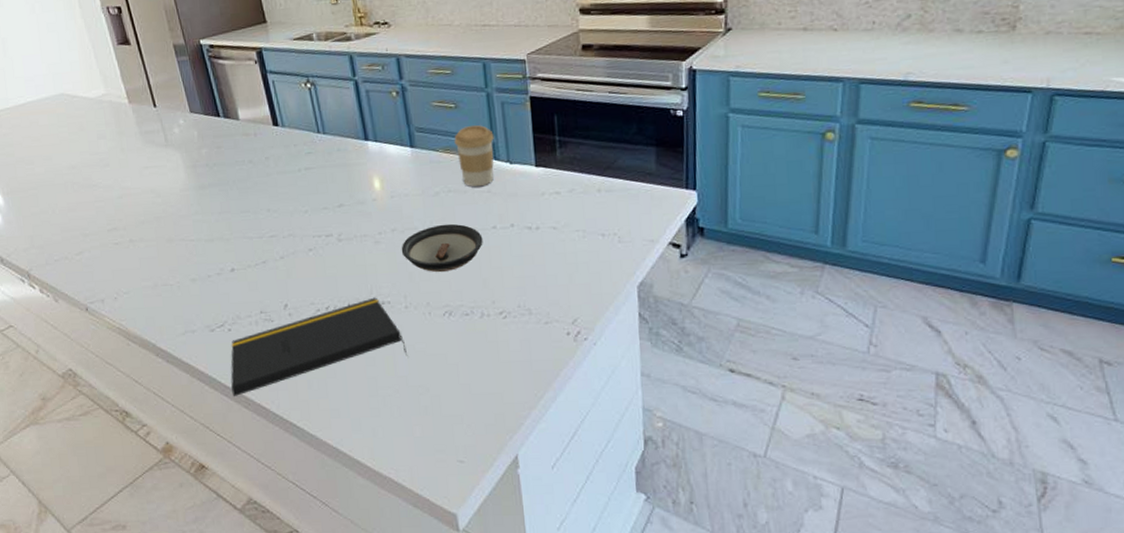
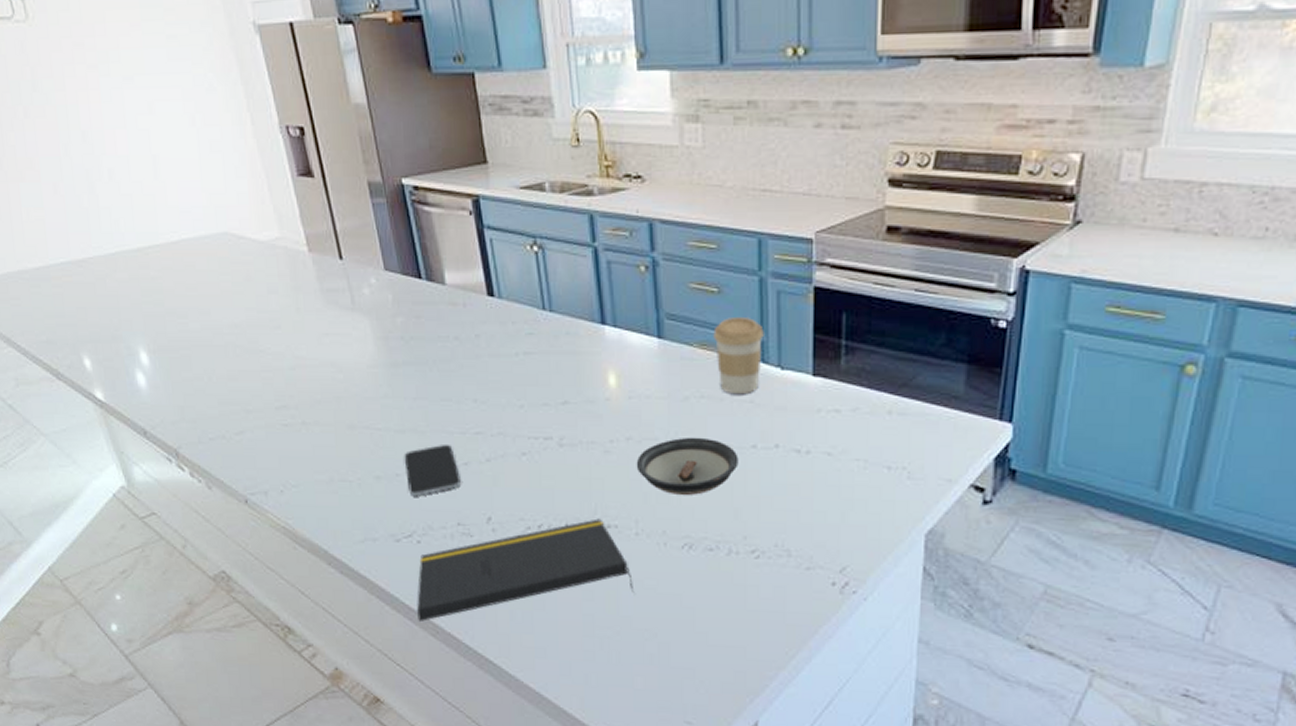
smartphone: none [213,247,261,293] -> present [404,443,461,497]

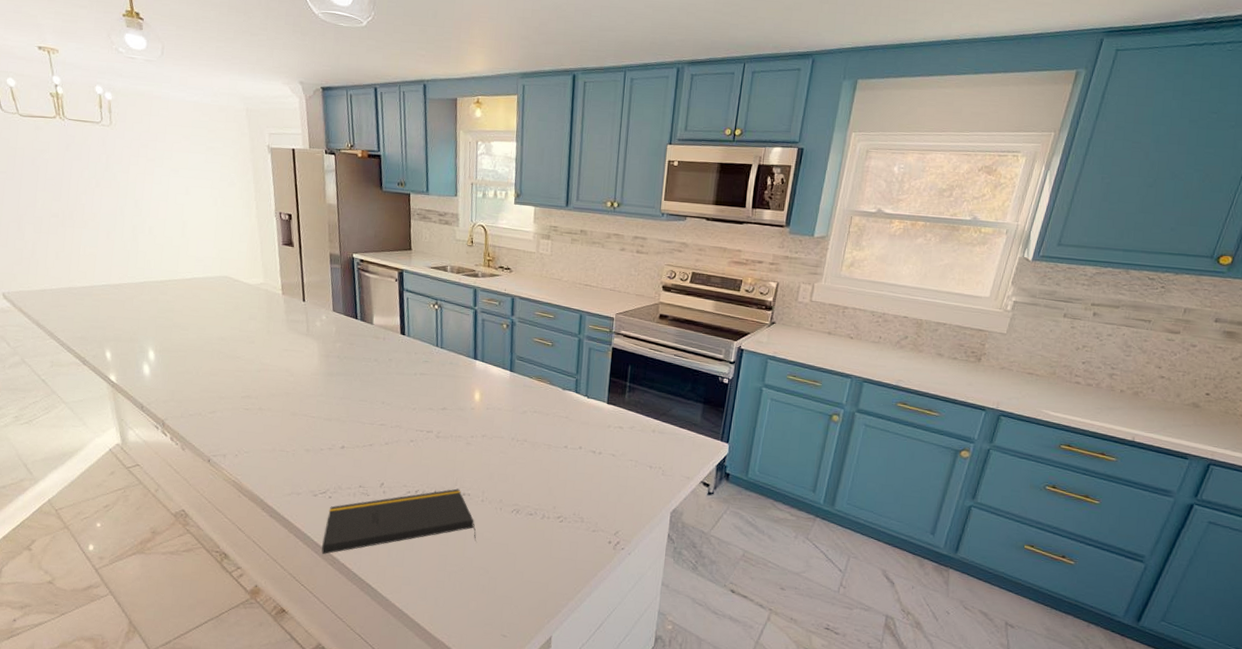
smartphone: present [404,443,461,497] -> none [328,430,366,465]
saucer: present [636,437,739,495] -> none [487,437,555,477]
coffee cup: present [713,316,764,395] -> none [546,362,579,413]

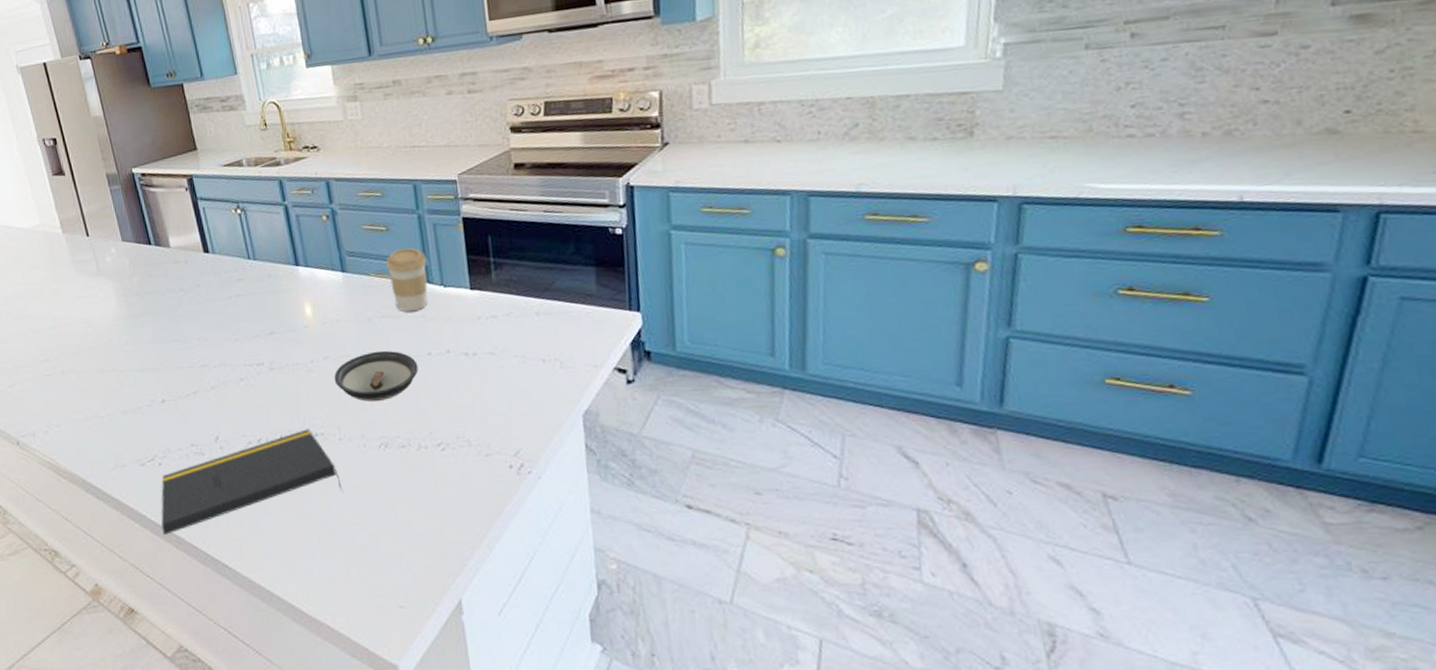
saucer: none [487,437,555,477] -> present [334,350,419,402]
coffee cup: none [546,362,579,413] -> present [386,247,427,312]

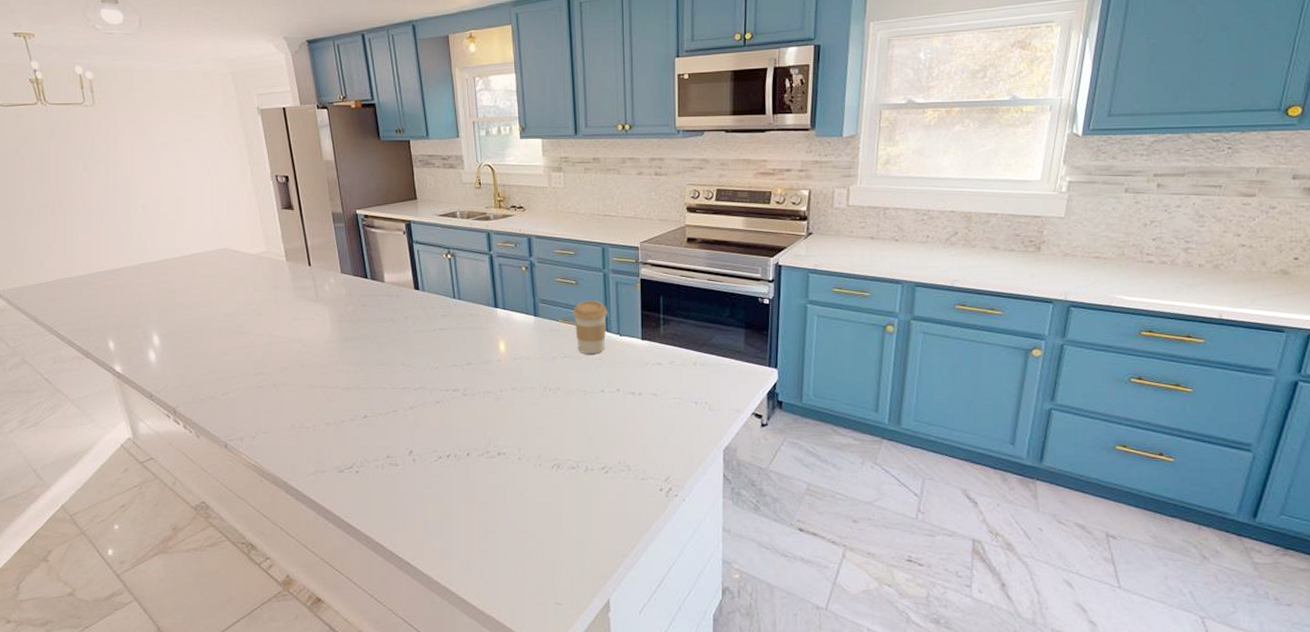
notepad: present [161,429,343,535] -> none [354,448,518,534]
saucer: present [334,350,419,402] -> none [519,385,592,428]

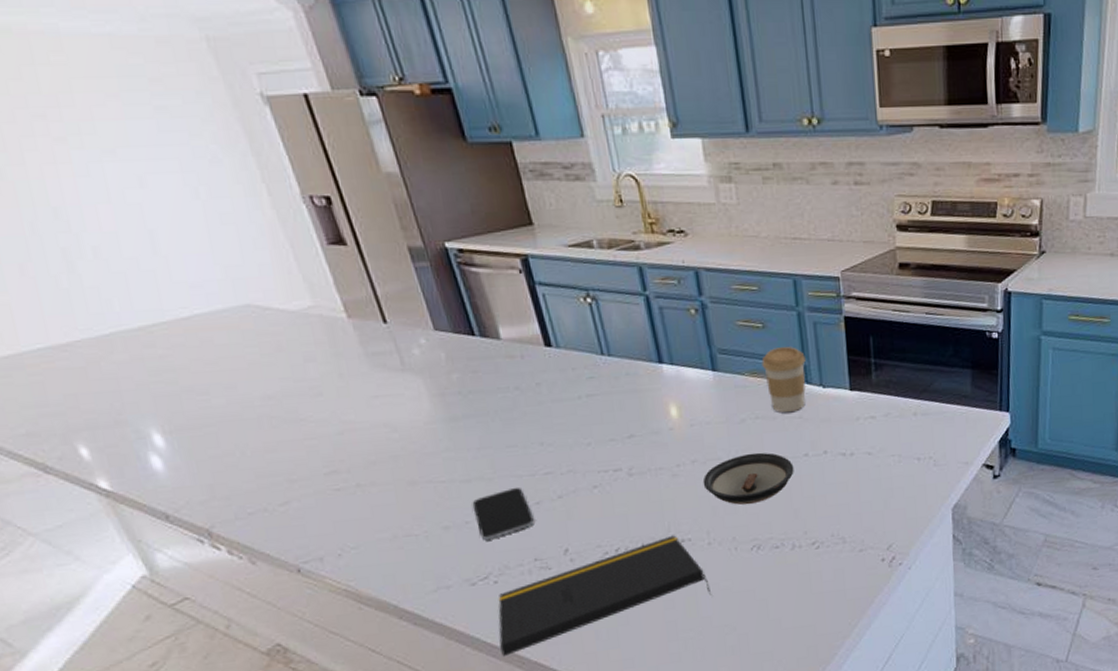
smartphone: none [349,396,390,437] -> present [472,487,534,541]
notepad: none [354,448,518,534] -> present [498,535,712,656]
saucer: none [519,385,592,428] -> present [702,452,794,505]

